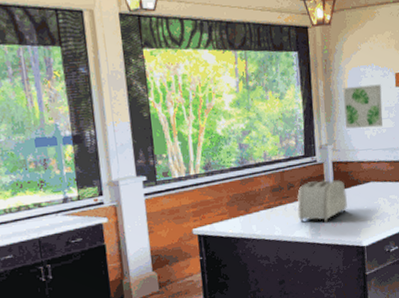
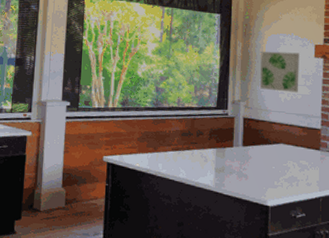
toaster: present [296,180,348,223] -> none [204,133,256,175]

